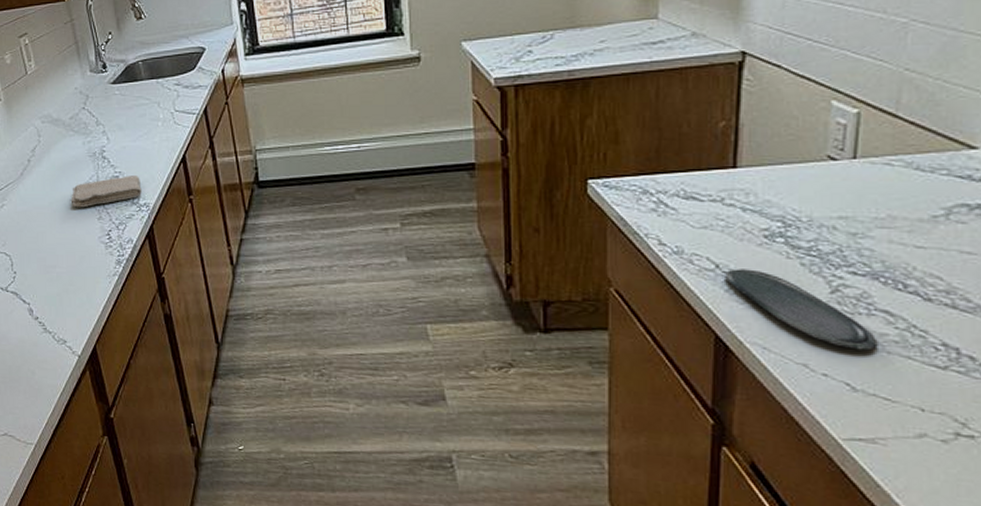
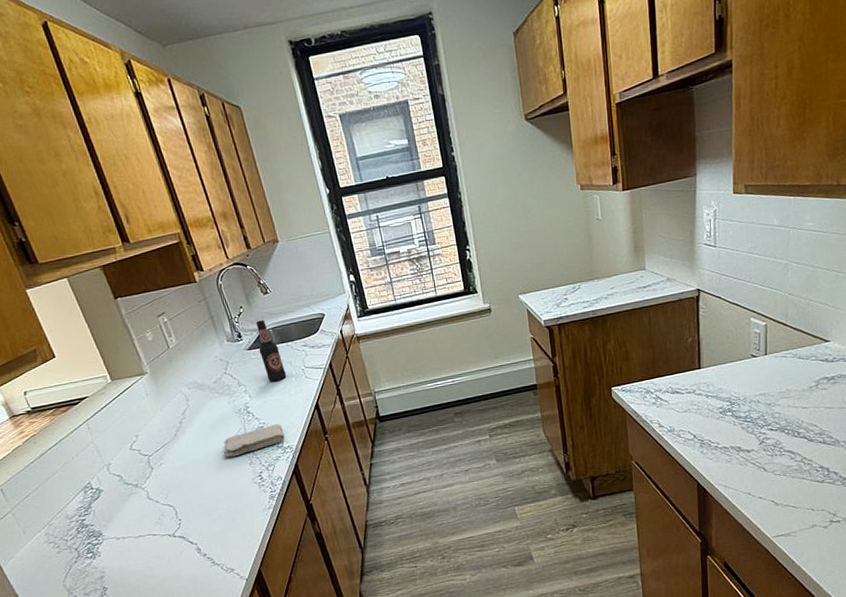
bottle: none [124,50,152,124] -> present [255,320,286,382]
oval tray: present [725,268,878,351] -> none [700,435,787,479]

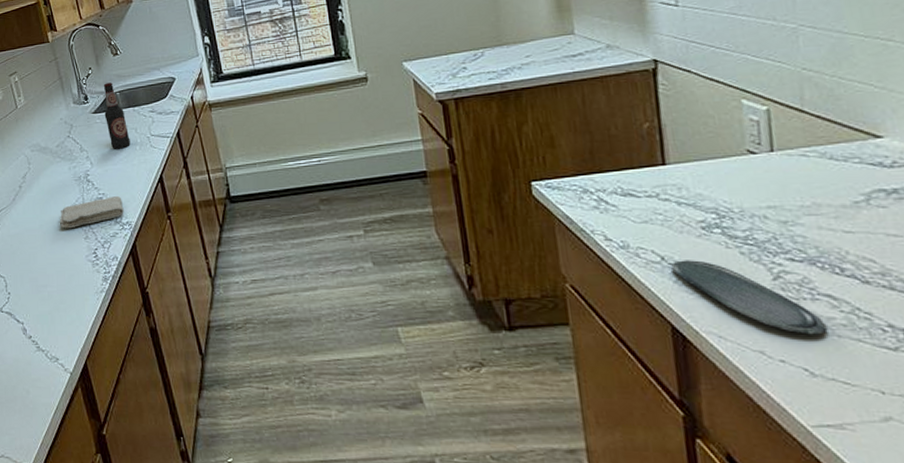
oval tray: none [700,435,787,479] -> present [671,260,828,335]

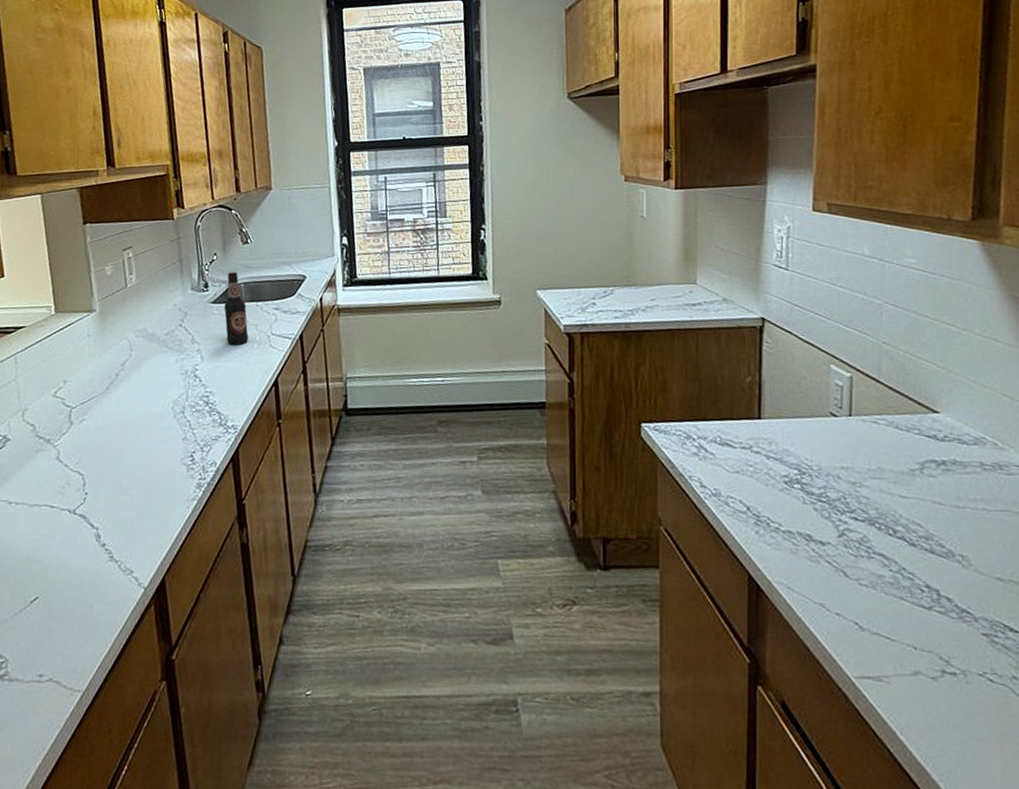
washcloth: present [59,196,124,229] -> none [156,396,231,427]
oval tray: present [671,260,828,335] -> none [755,511,878,591]

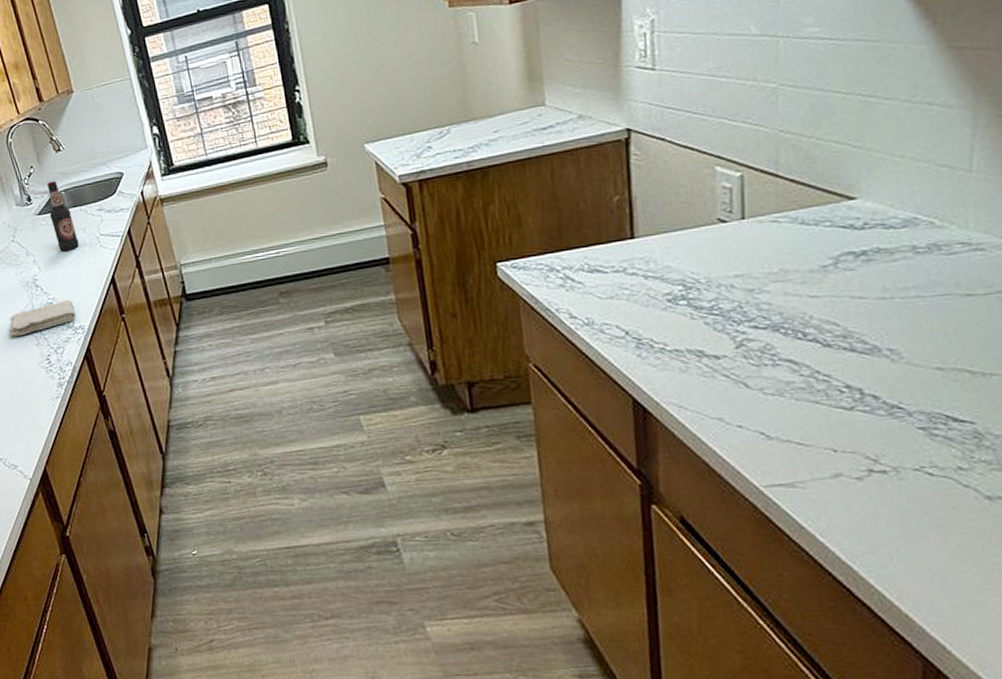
washcloth: none [156,396,231,427] -> present [8,300,76,337]

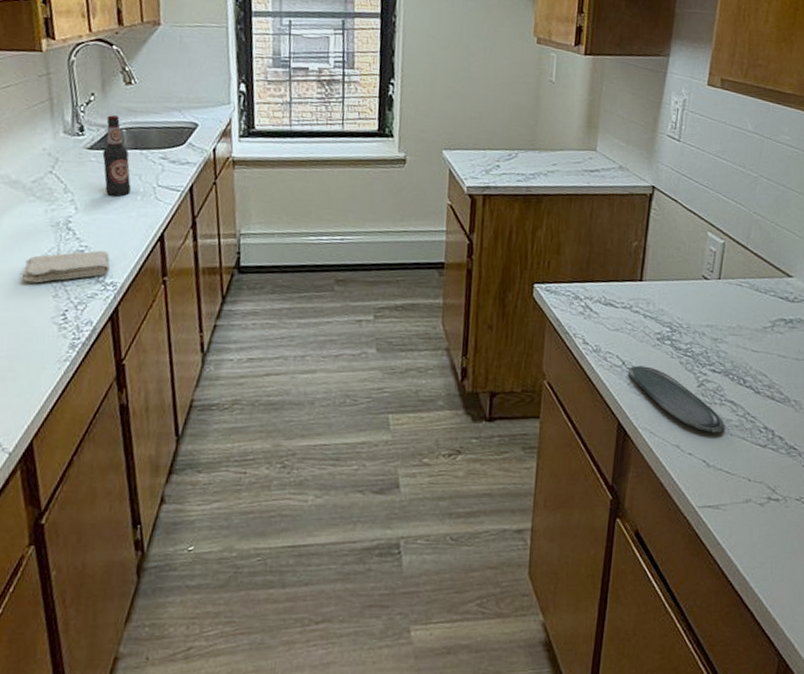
oval tray: none [635,333,786,400] -> present [628,365,726,433]

